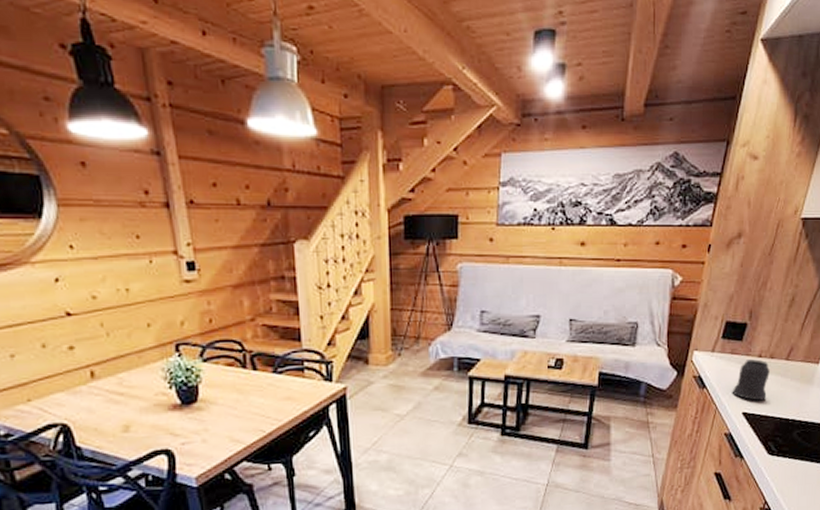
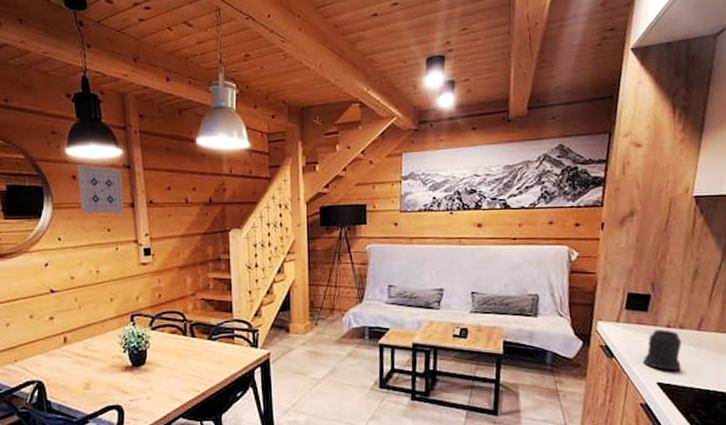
wall art: none [87,147,157,216] -> present [77,165,125,214]

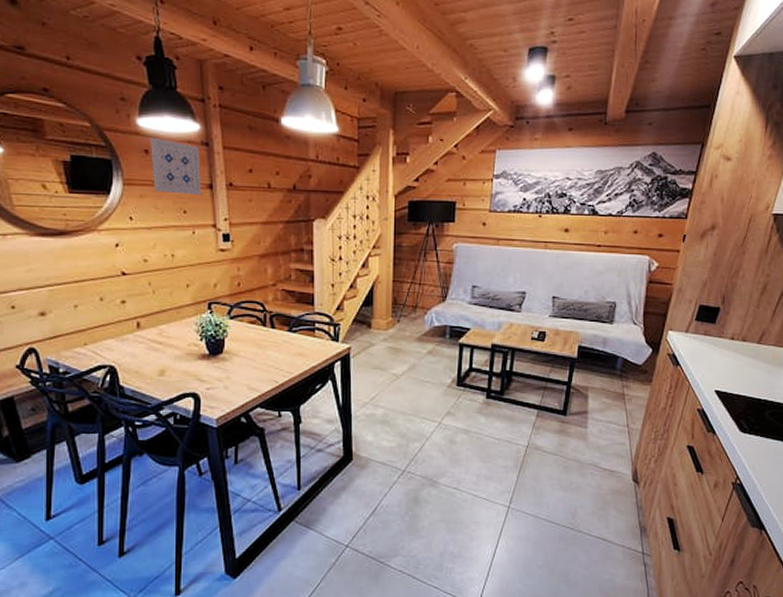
mug: present [642,329,682,371] -> none [705,341,742,380]

